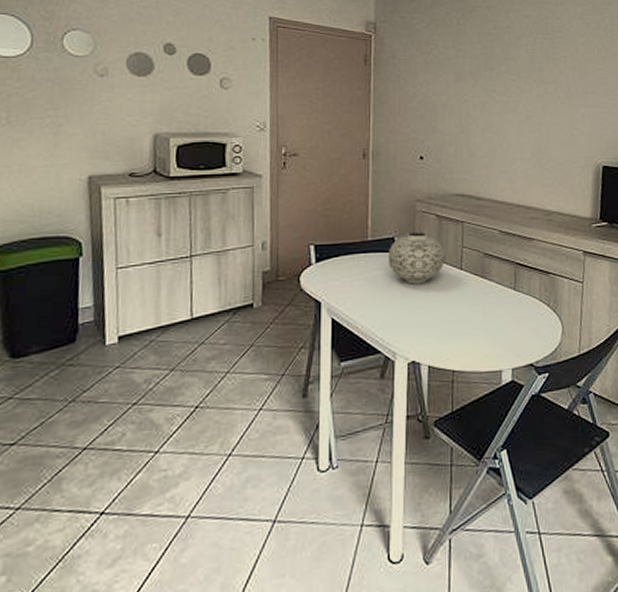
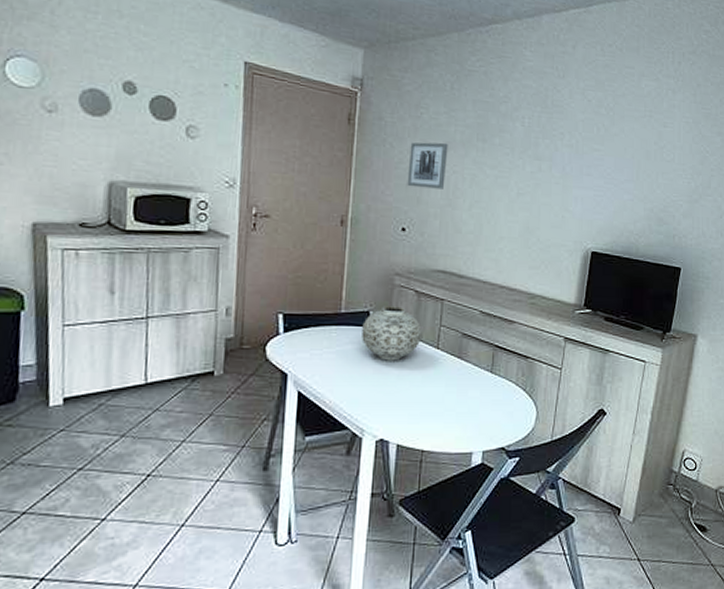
wall art: none [422,74,458,118] -> present [407,142,448,189]

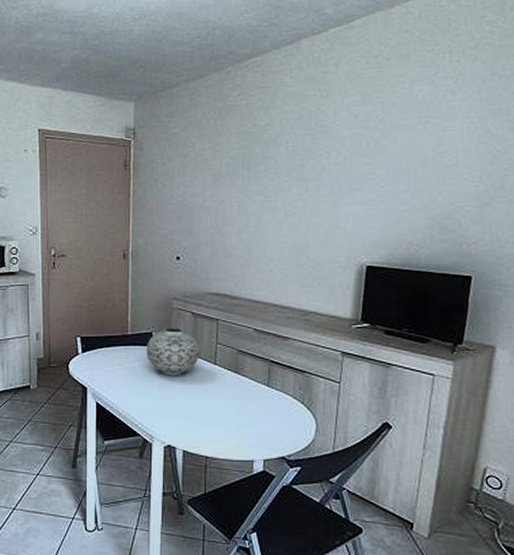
wall art: present [407,142,448,189] -> none [179,175,215,219]

